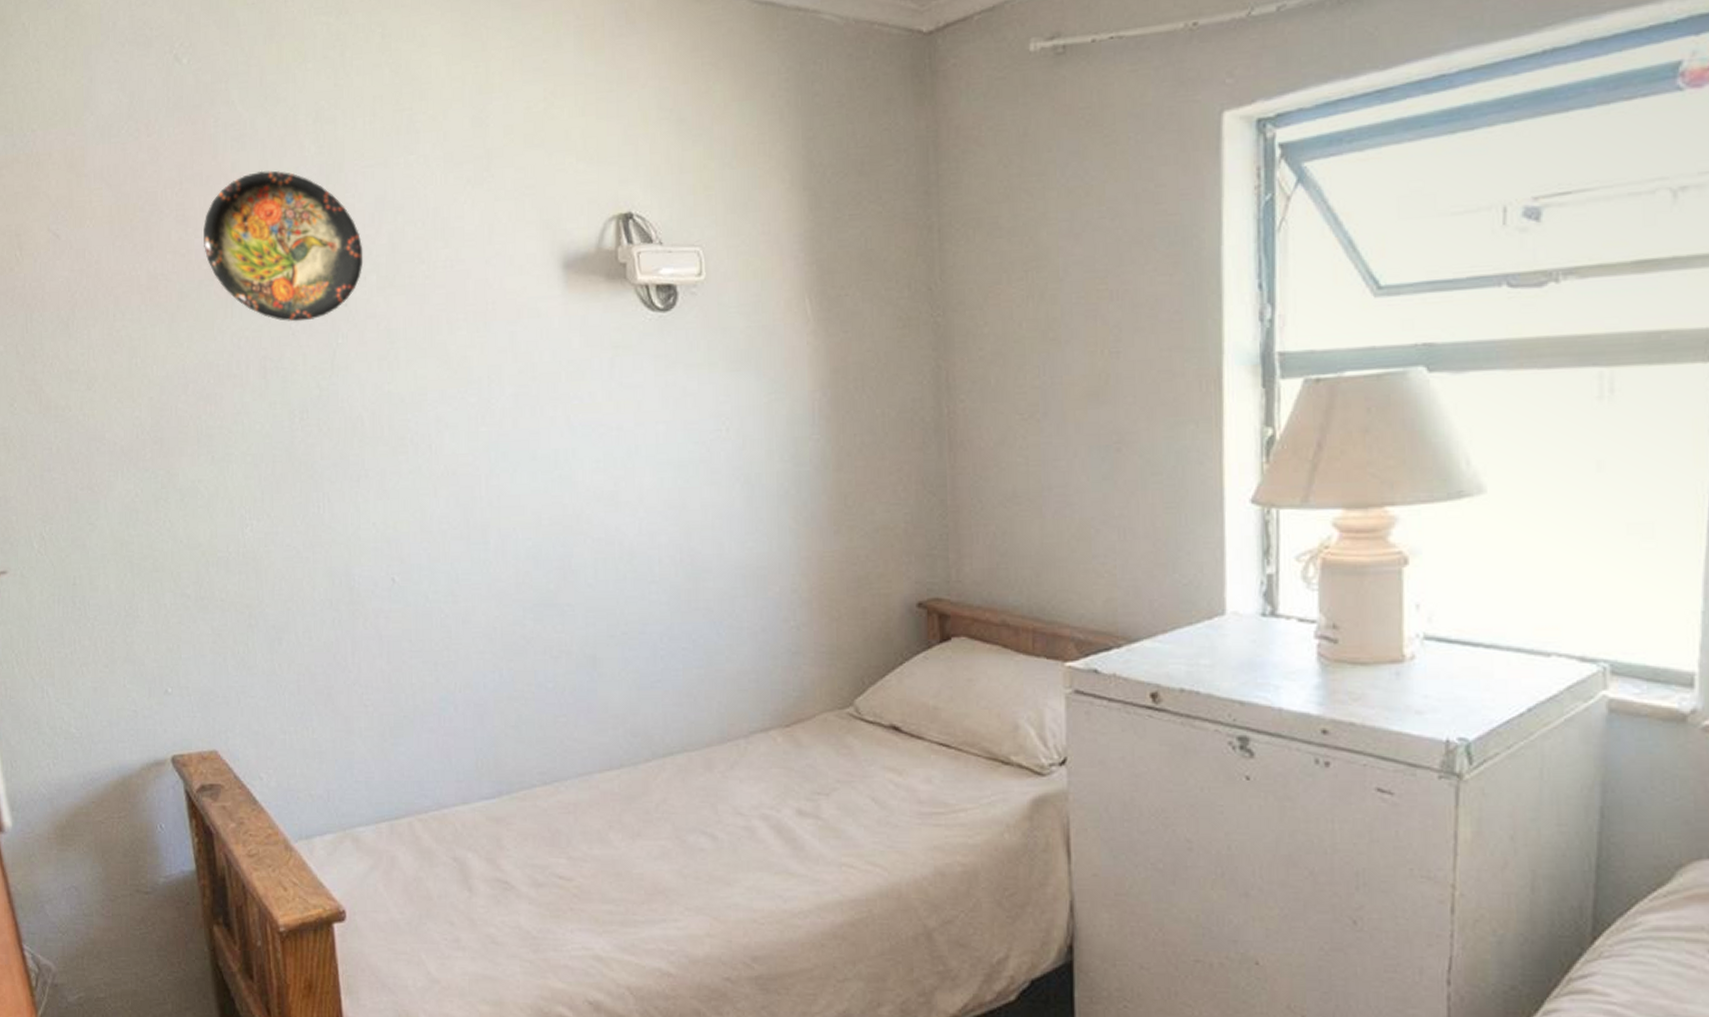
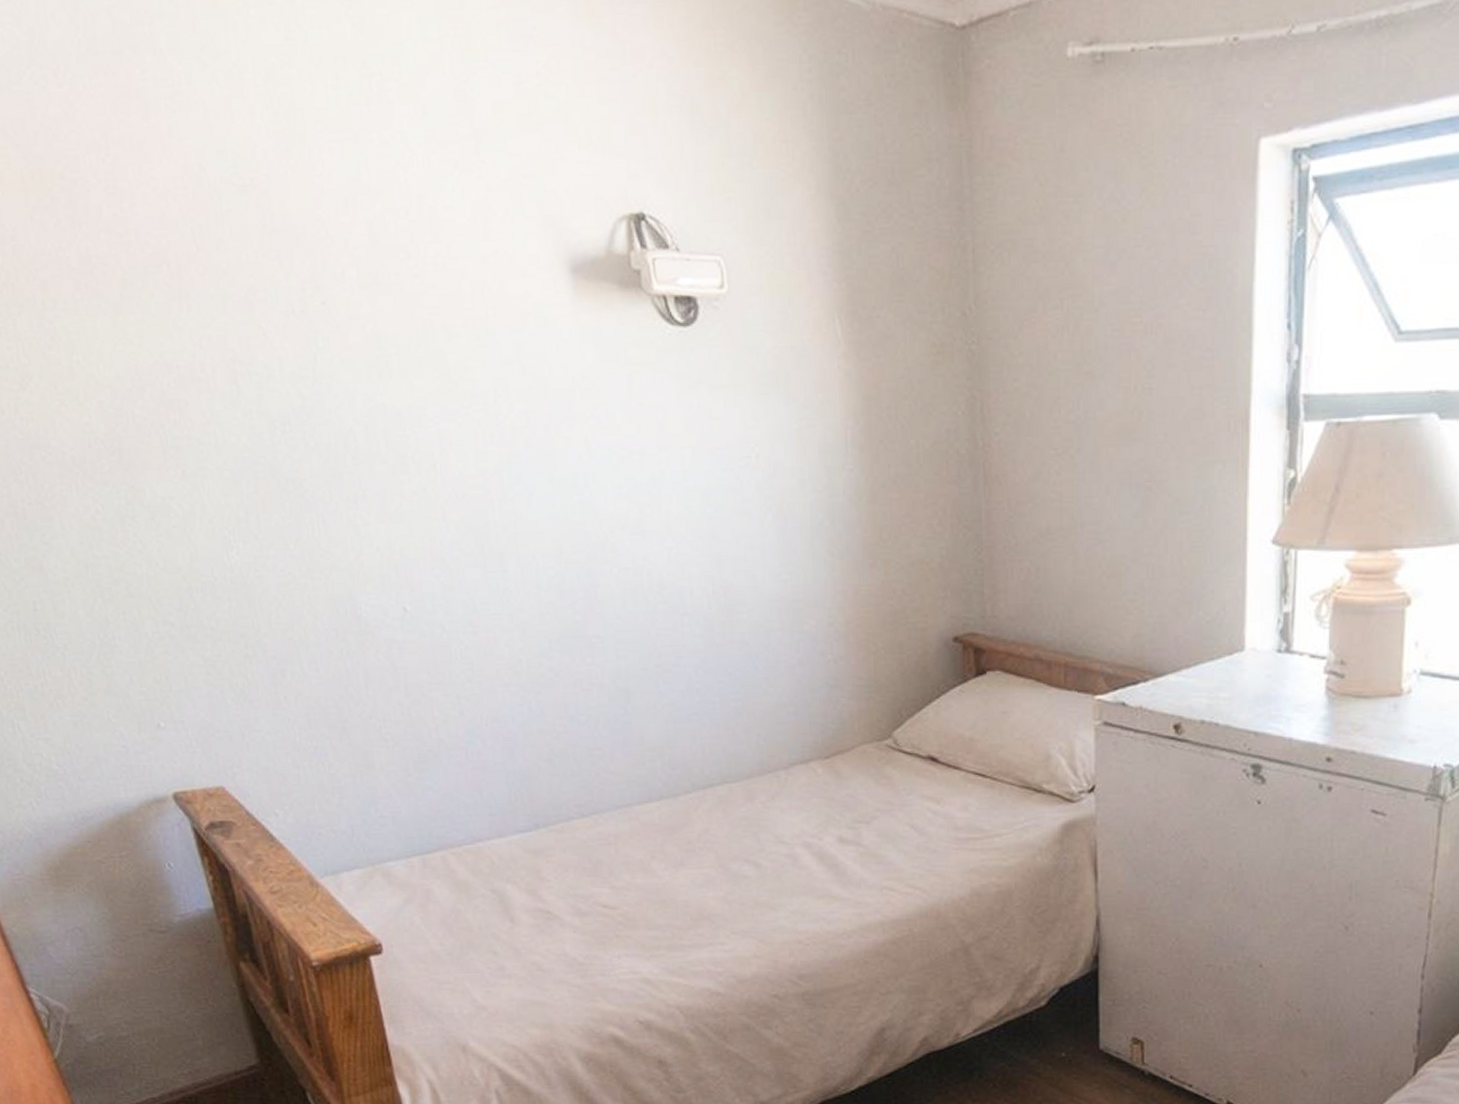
decorative plate: present [203,170,364,322] -> none [141,137,340,320]

